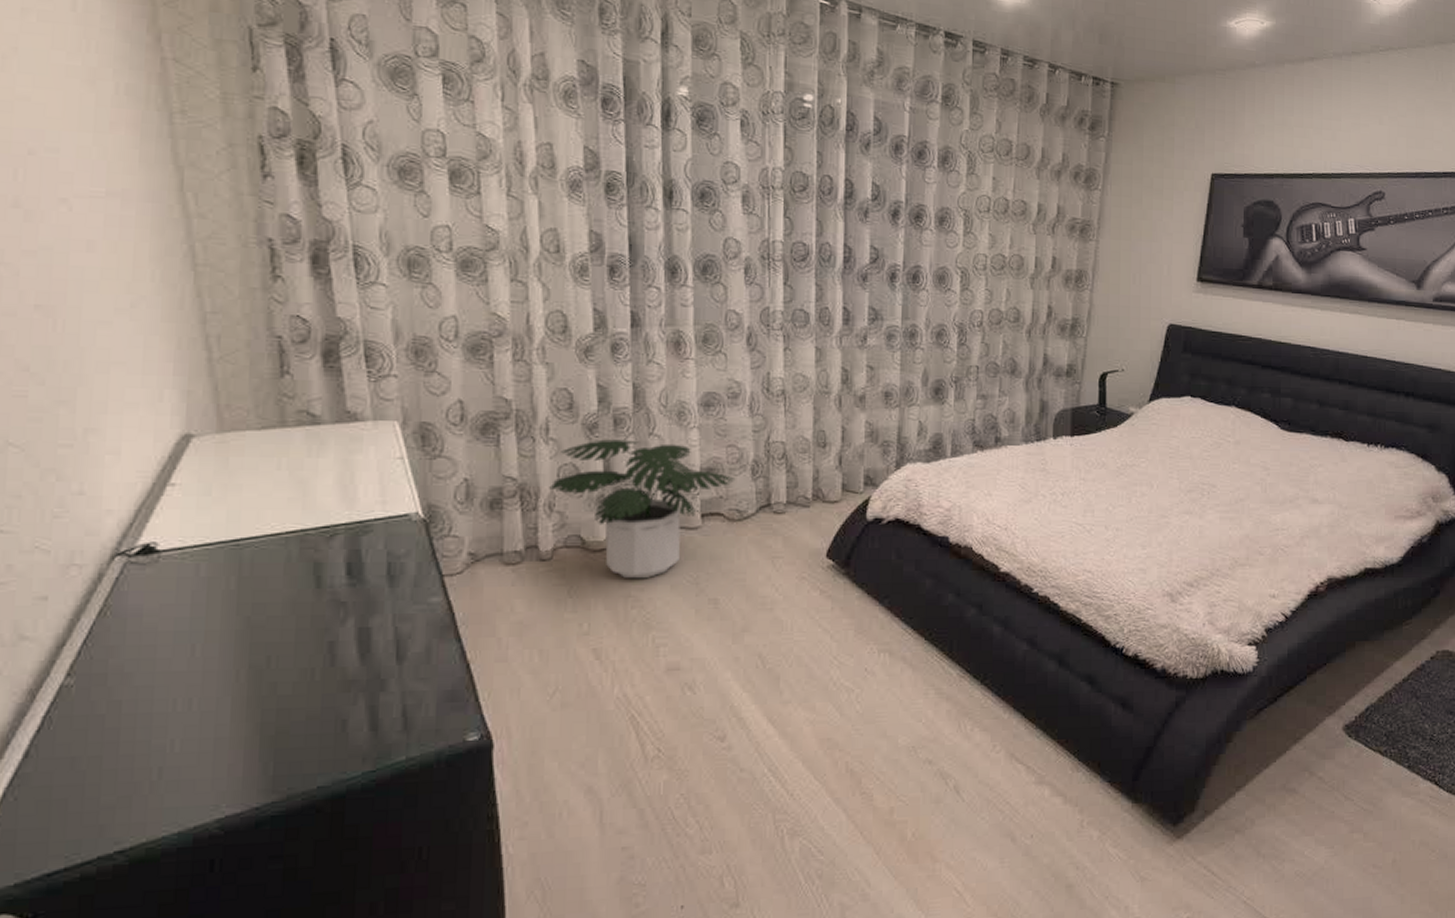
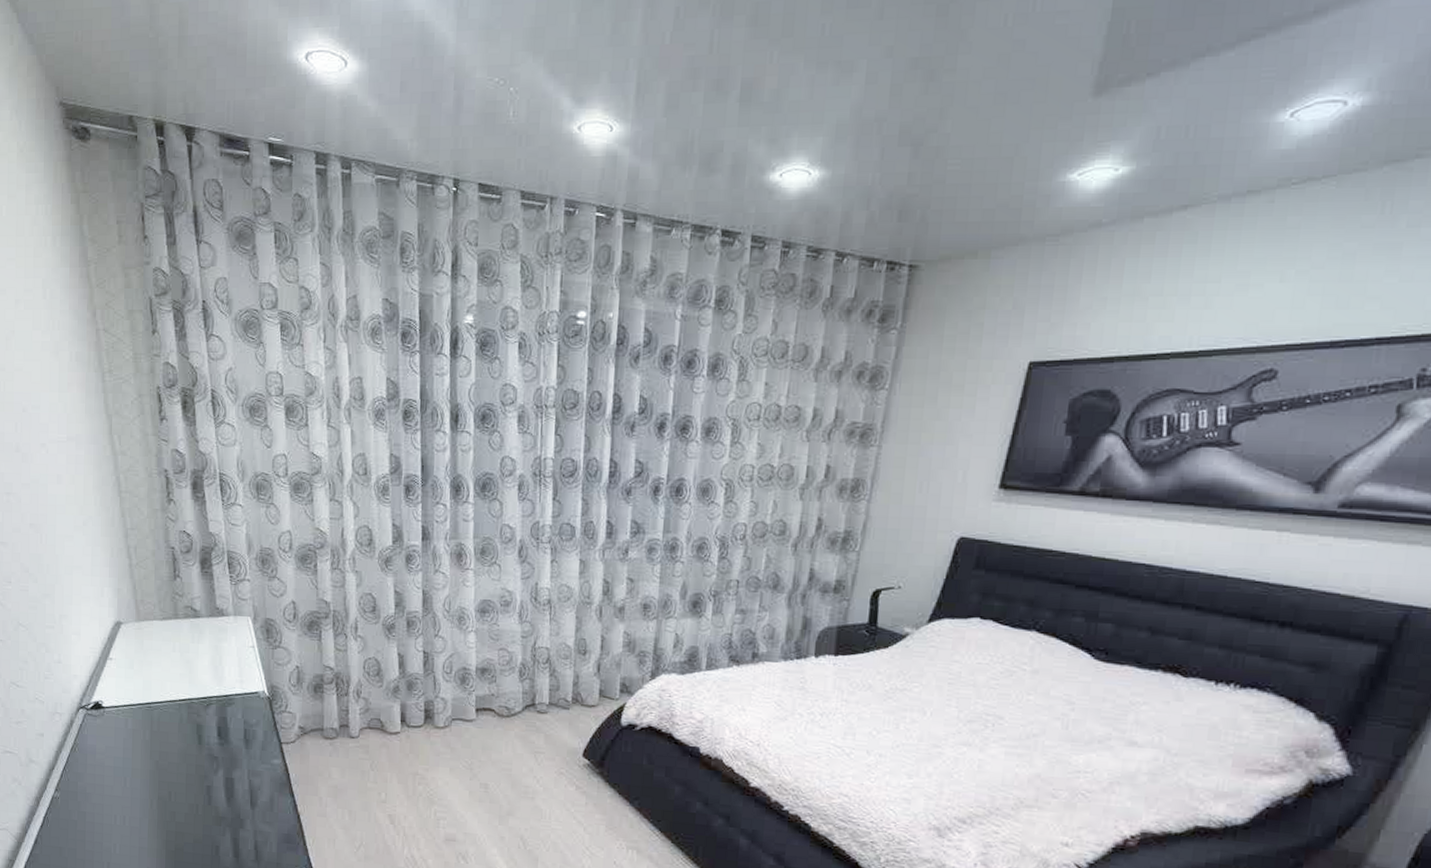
potted plant: present [549,439,736,579] -> none [357,638,506,761]

